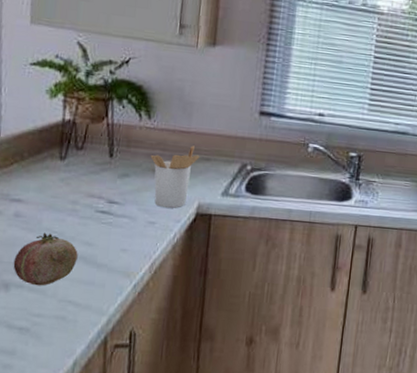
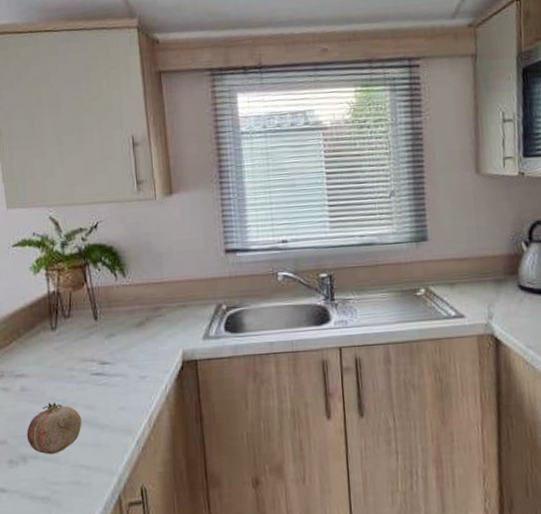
utensil holder: present [150,145,200,208] -> none [131,295,176,360]

